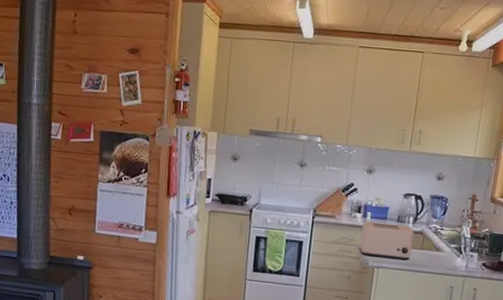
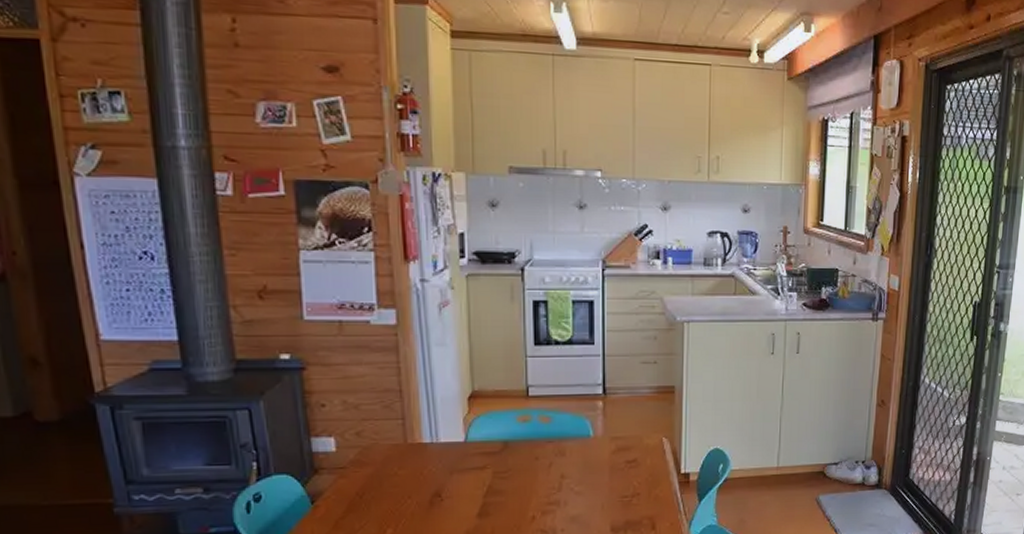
toaster: present [359,221,416,261] -> none [663,269,727,310]

